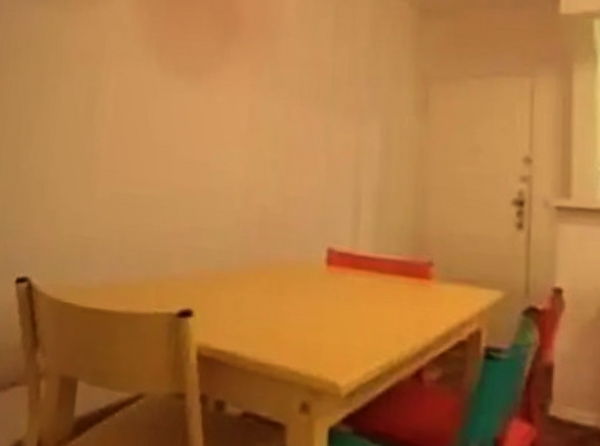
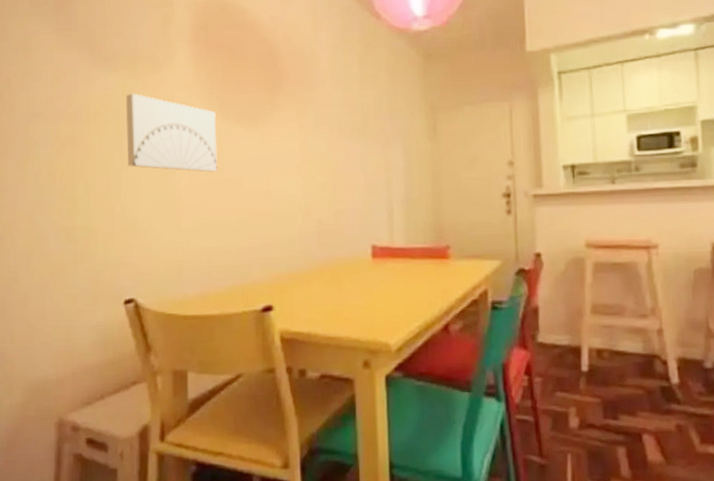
wall art: none [43,29,153,133] -> present [125,93,218,172]

